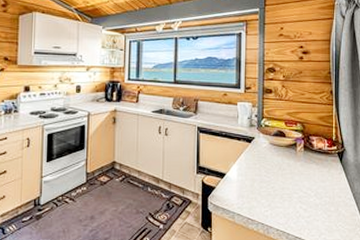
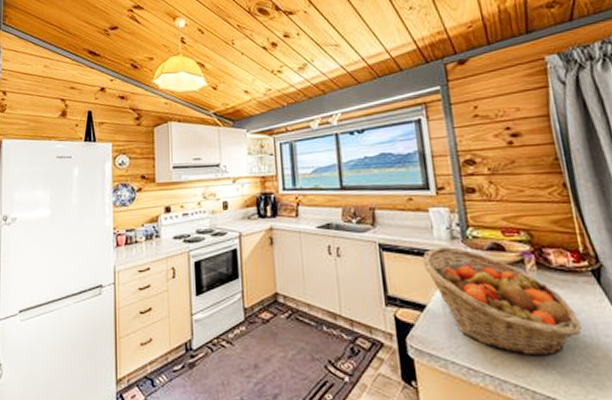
fruit basket: none [227,132,325,210] -> present [422,247,582,356]

